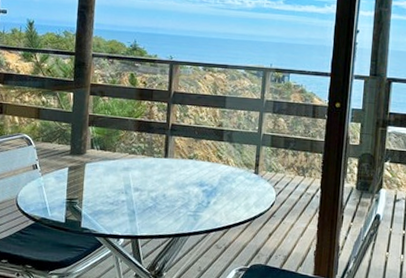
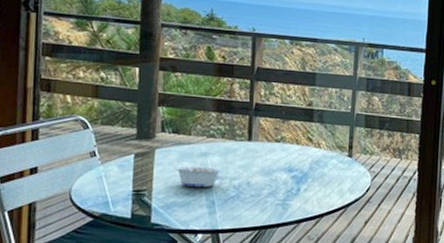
legume: none [102,174,141,198] -> present [175,161,222,188]

